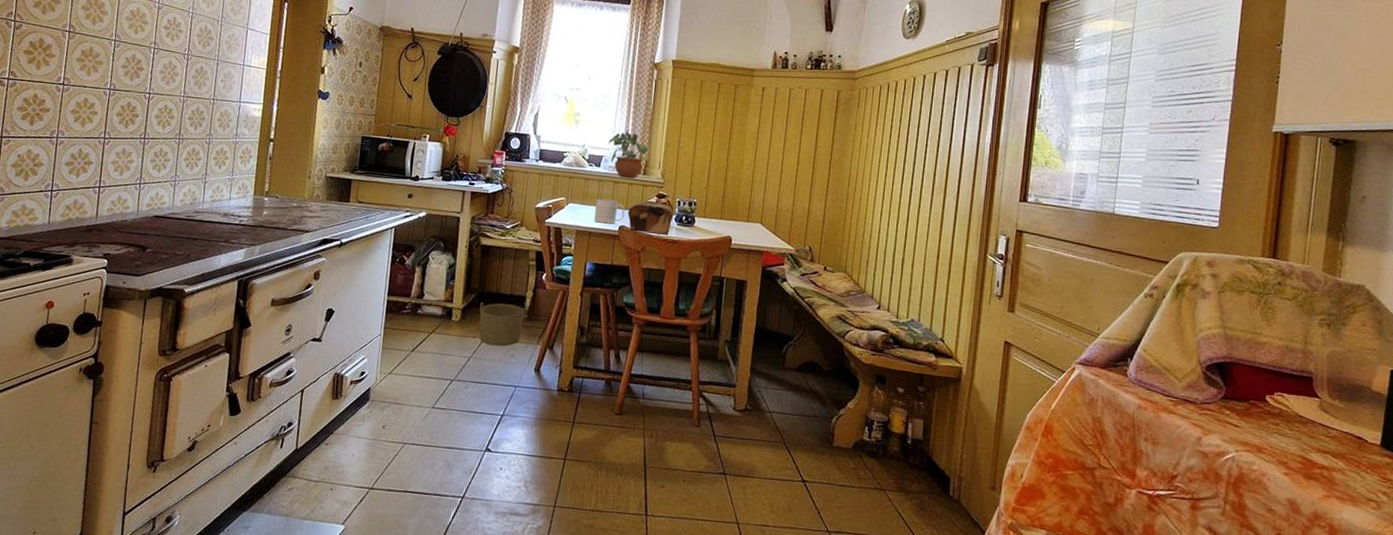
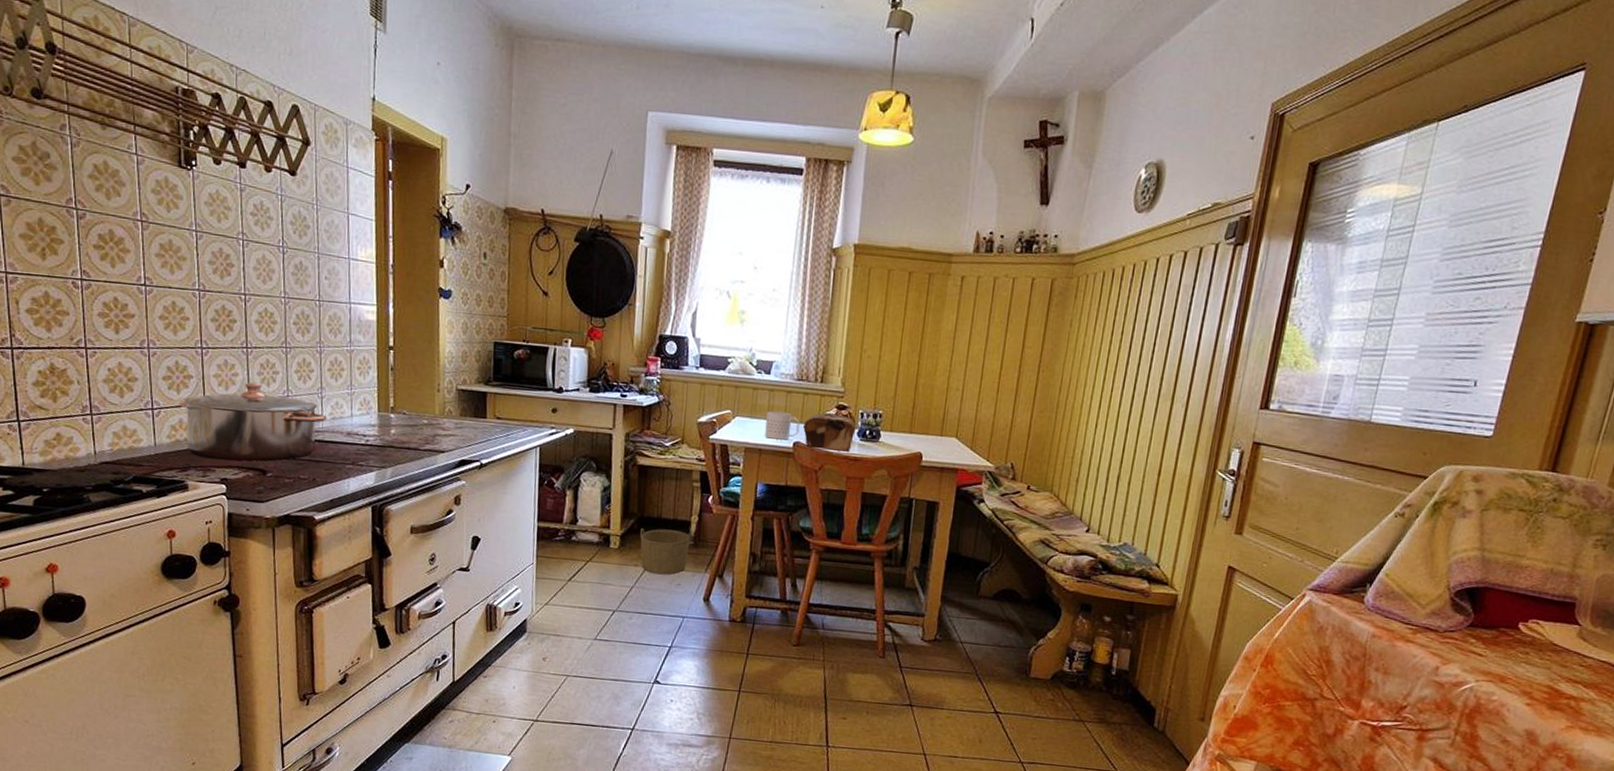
cooking pot: none [76,168,208,238] -> present [179,382,327,461]
potted plant: present [609,129,648,179] -> none [780,329,826,388]

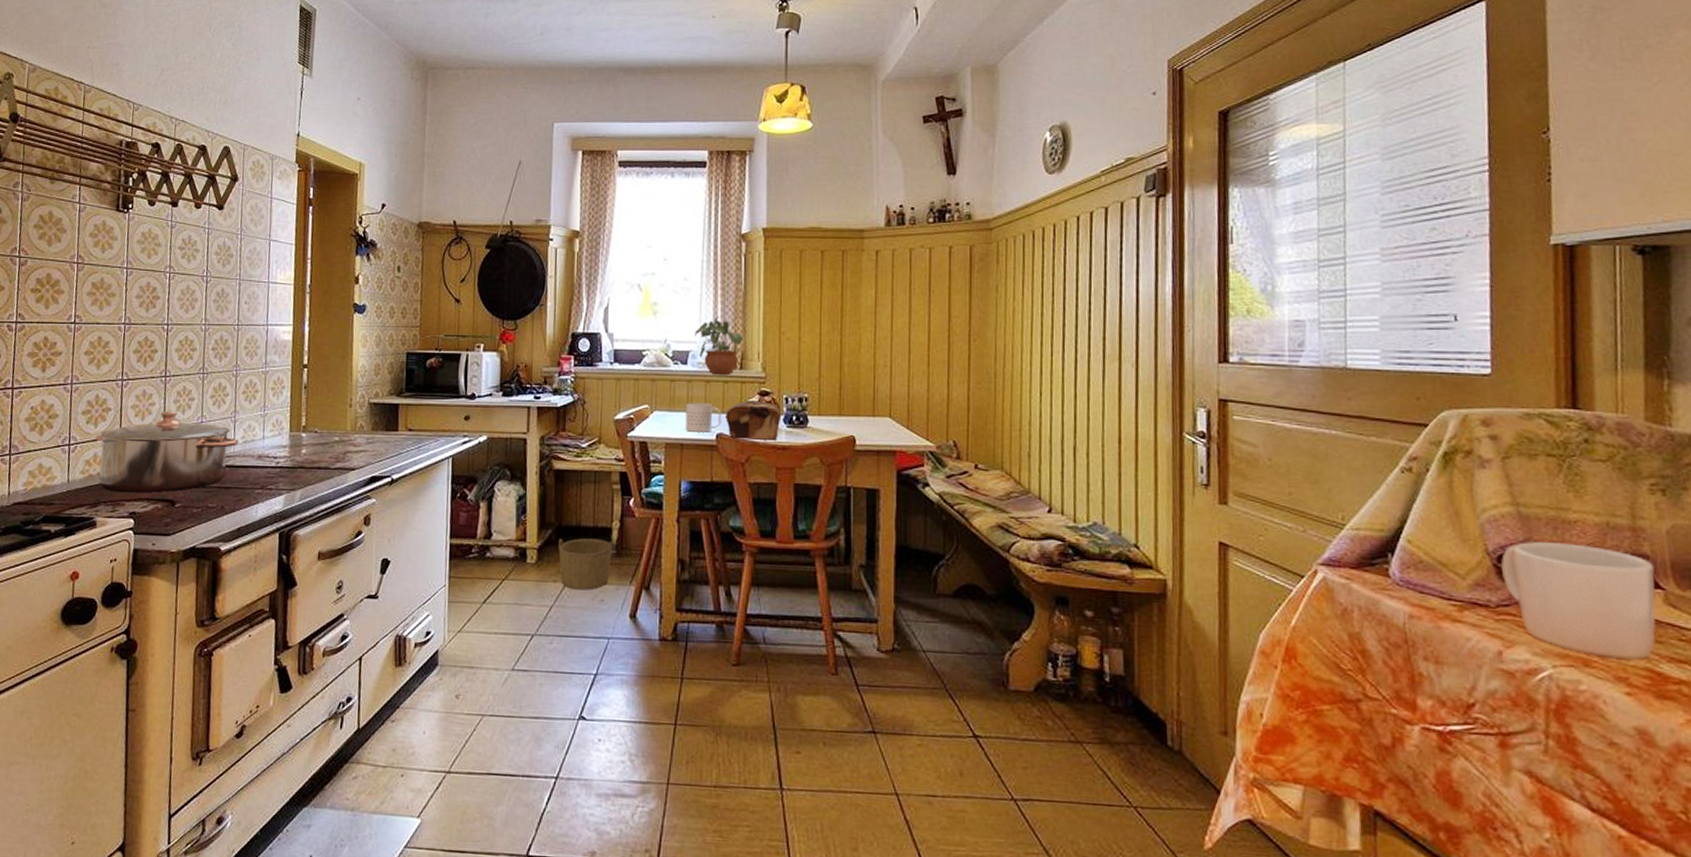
potted plant: none [780,329,826,388] -> present [695,316,743,376]
mug: none [1455,581,1578,679] -> present [1501,542,1657,659]

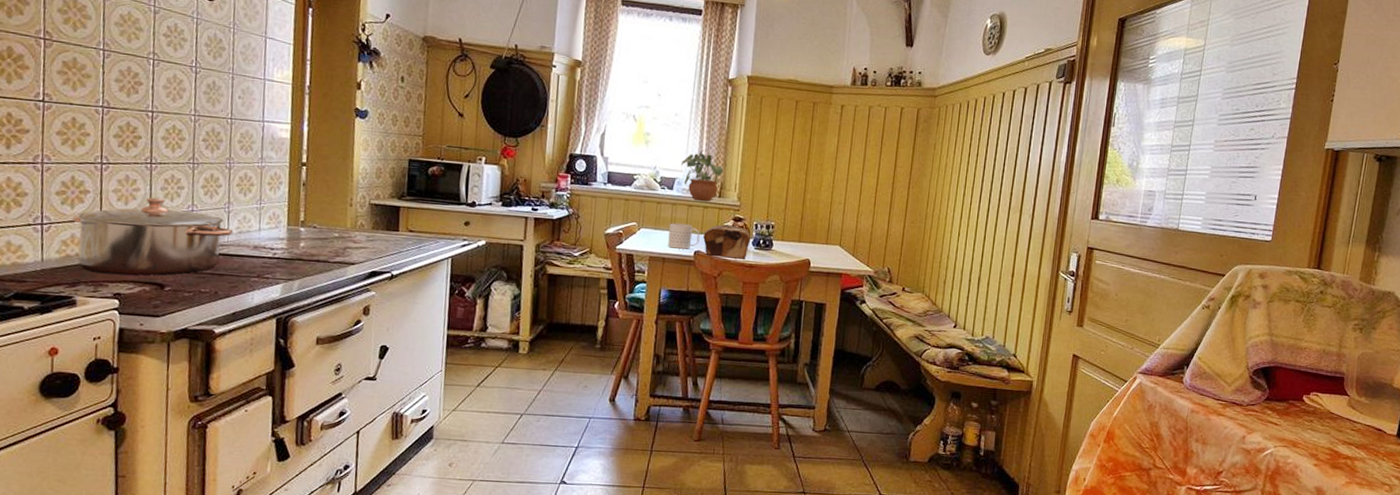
basket: present [559,538,614,590] -> none [548,334,599,378]
mug: present [1501,542,1657,659] -> none [1254,361,1346,442]

